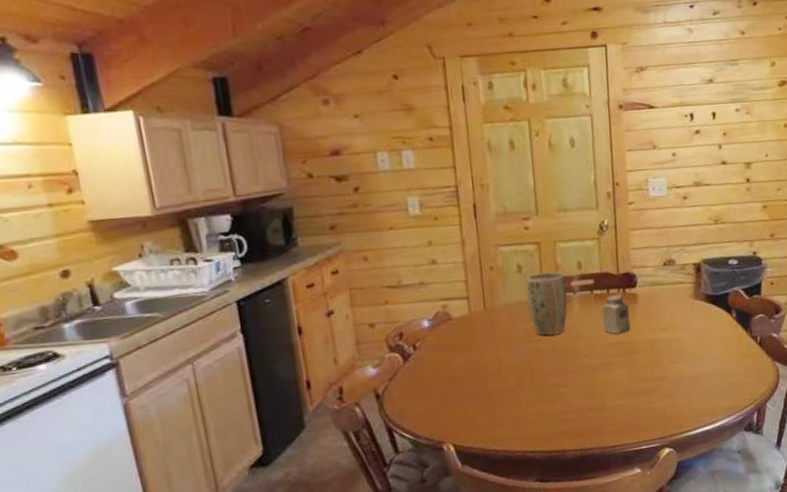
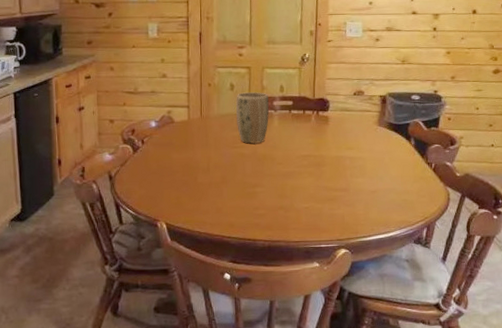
salt shaker: present [602,294,631,334] -> none [297,116,321,148]

